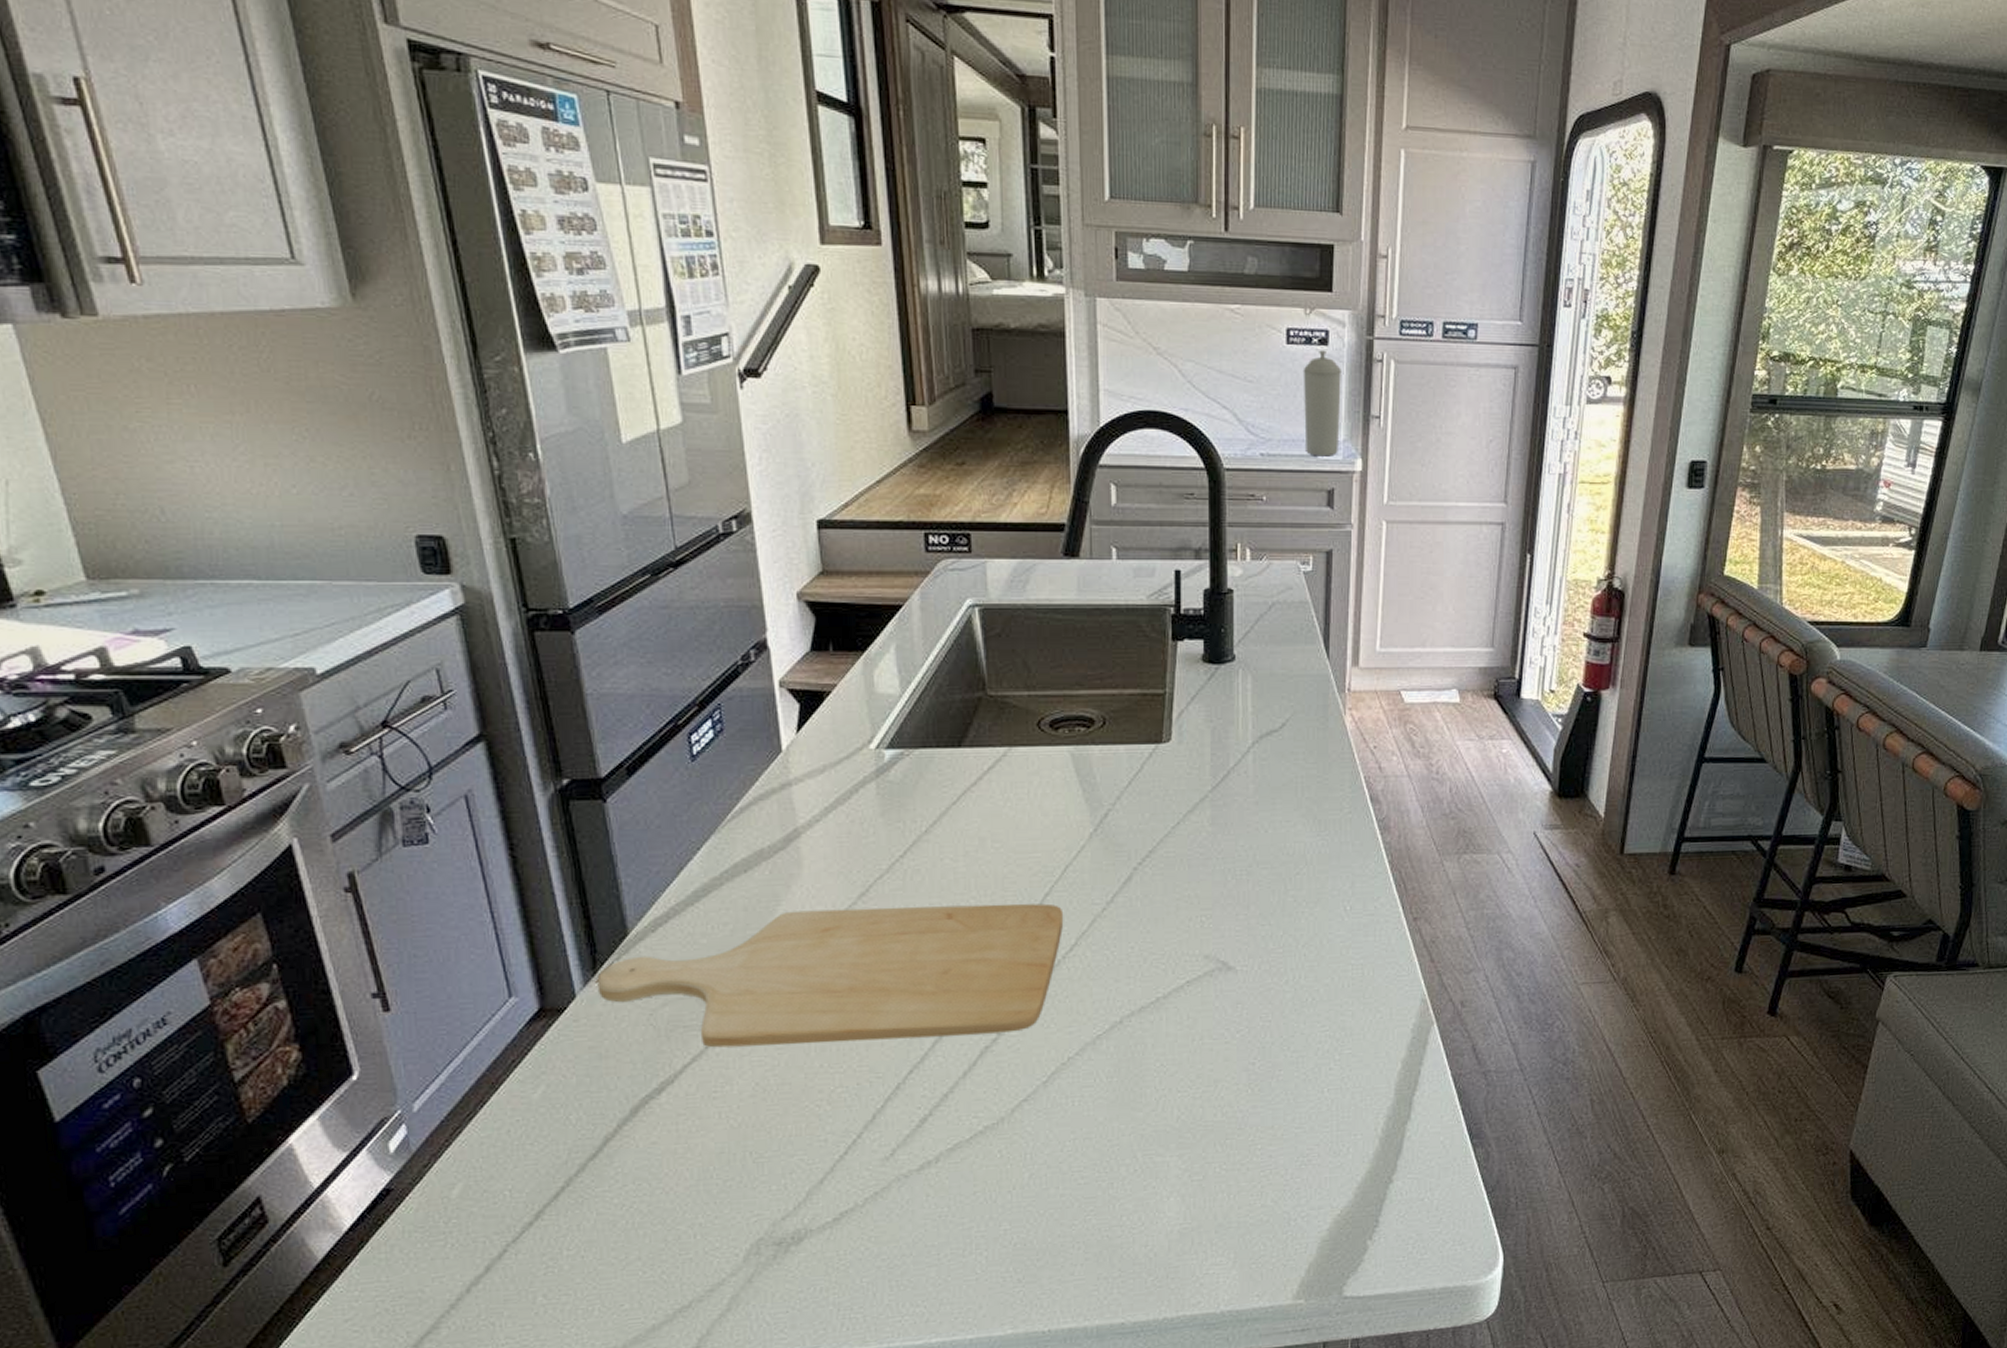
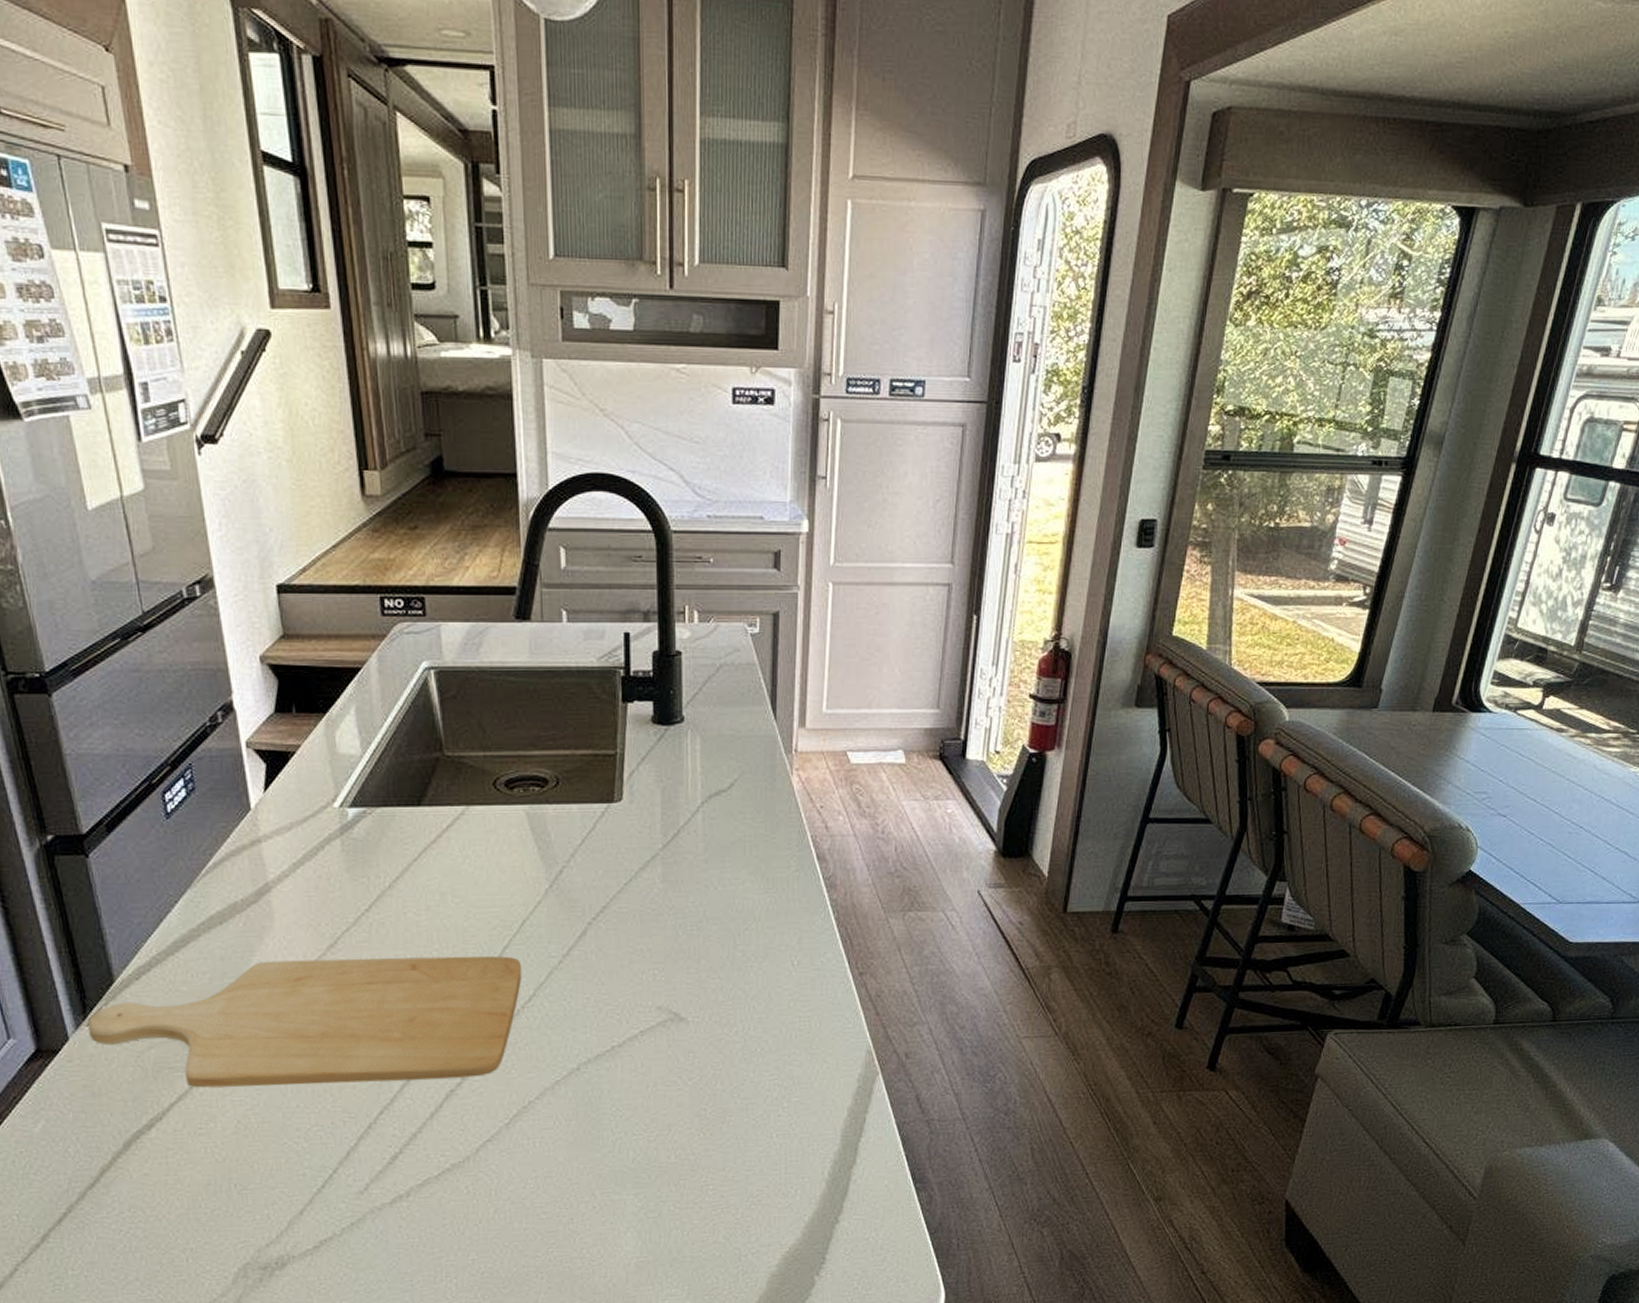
canister: present [1303,350,1341,457] -> none [749,409,787,518]

